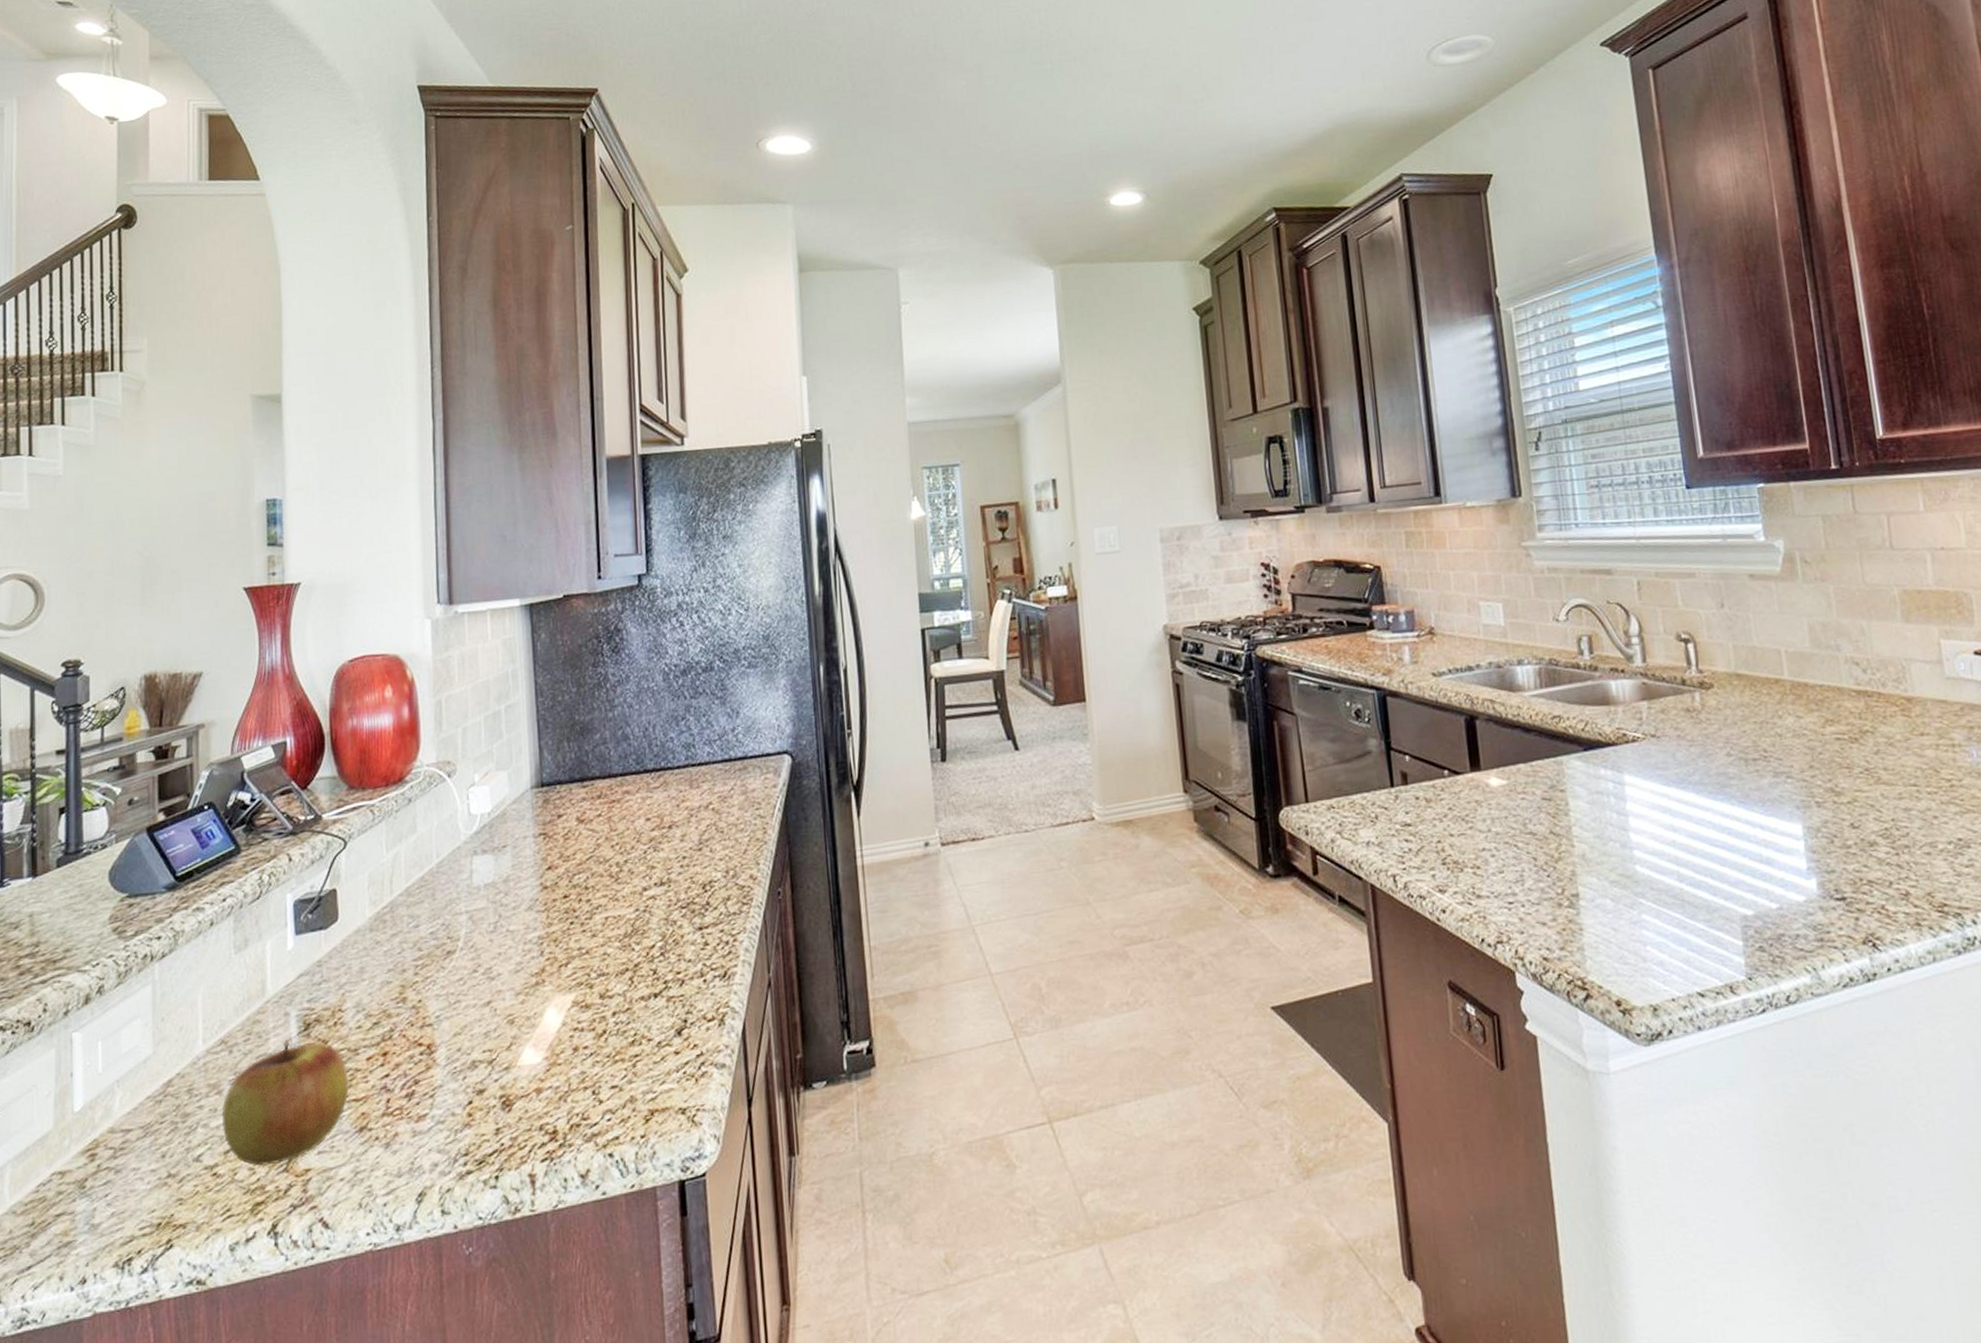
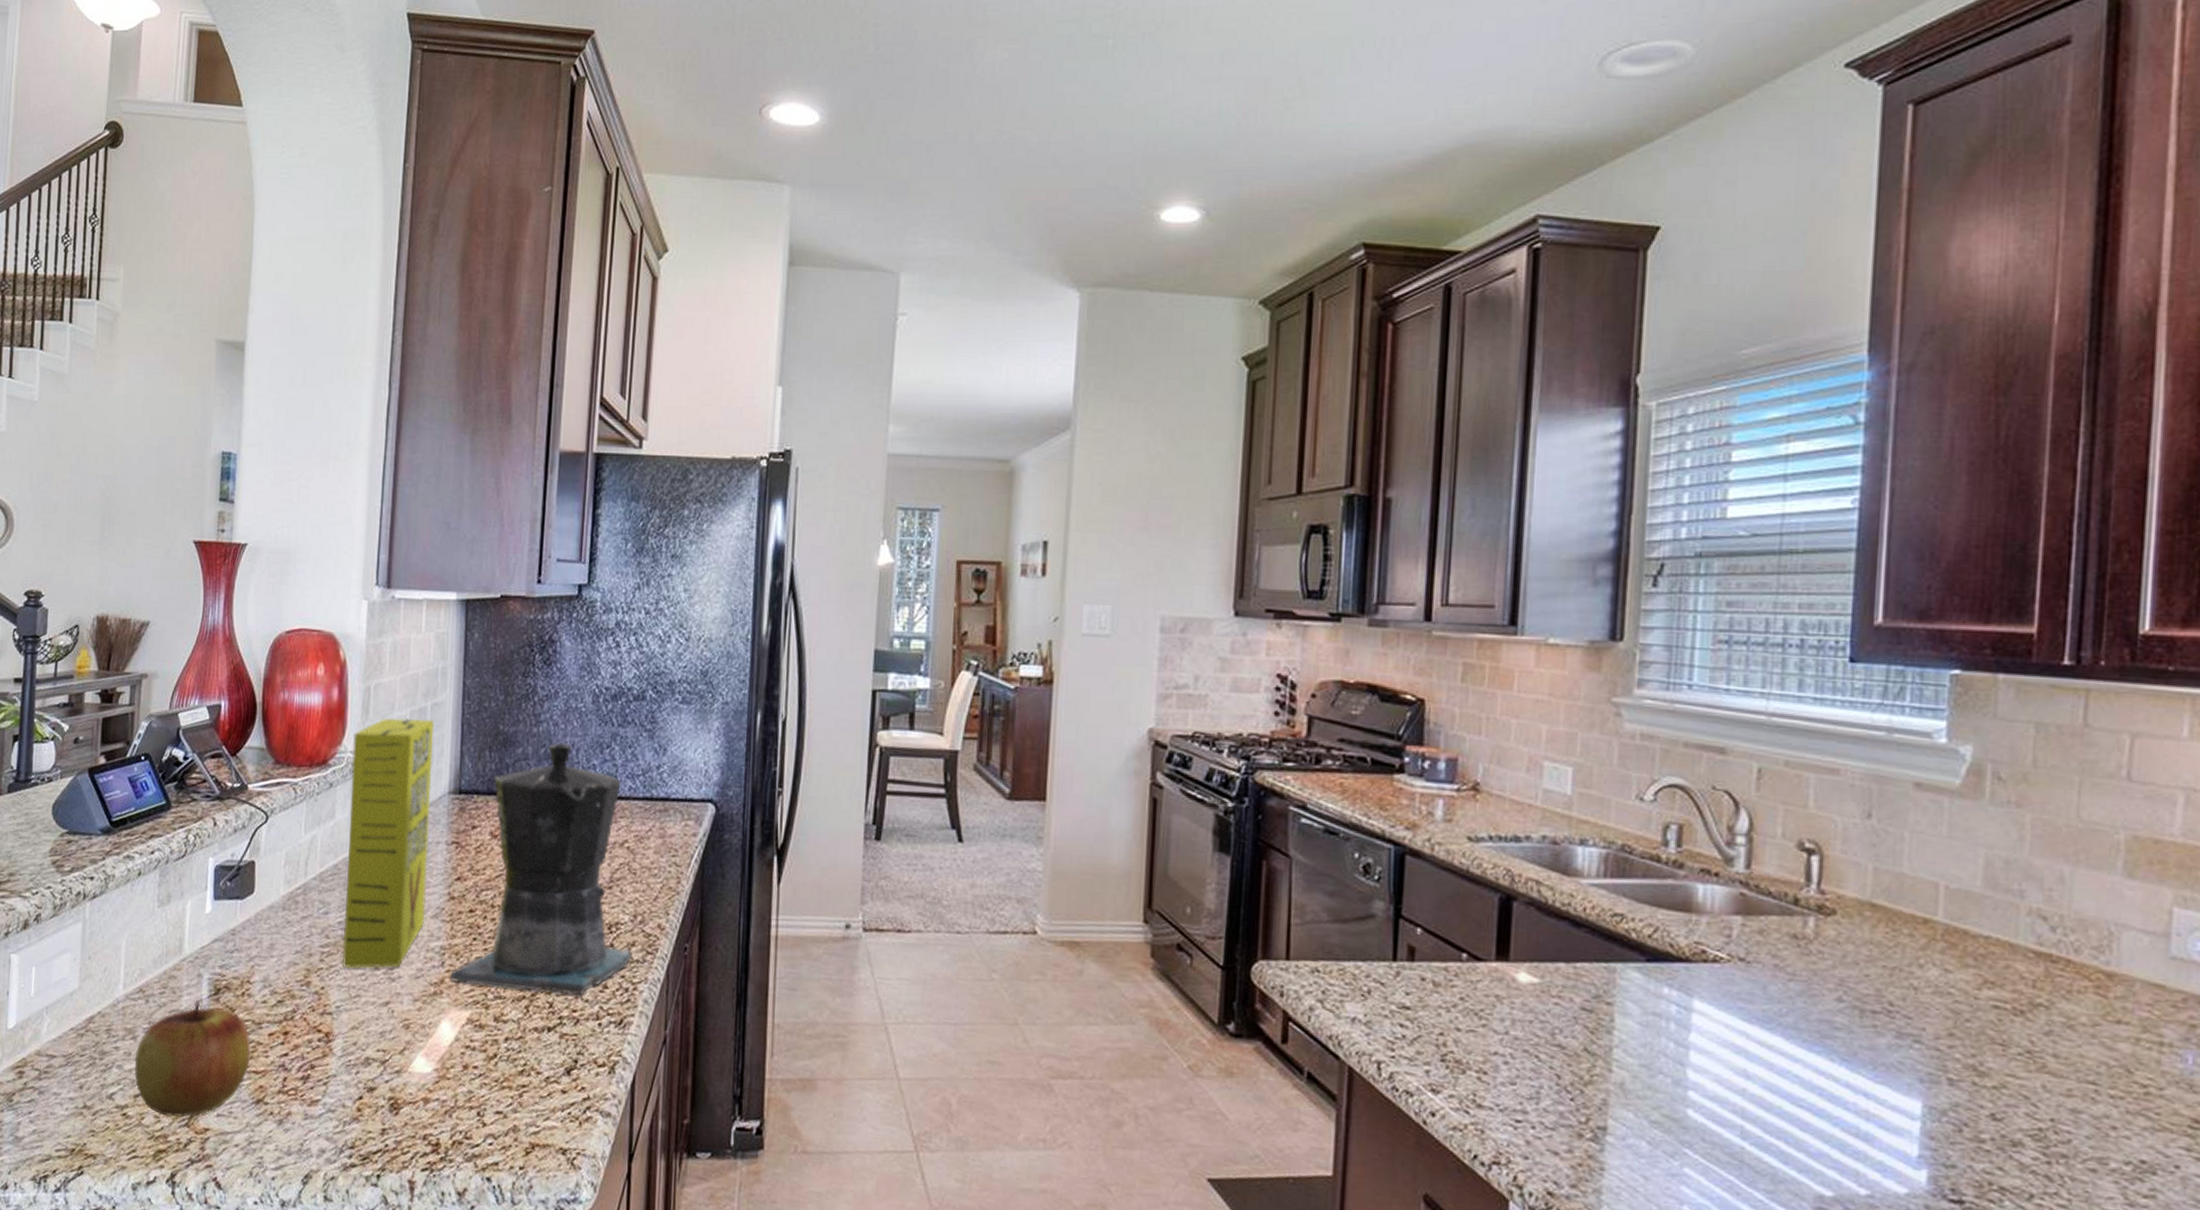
cereal box: none [429,721,520,976] -> present [342,718,434,969]
coffee maker: none [551,722,729,969] -> present [450,743,632,995]

